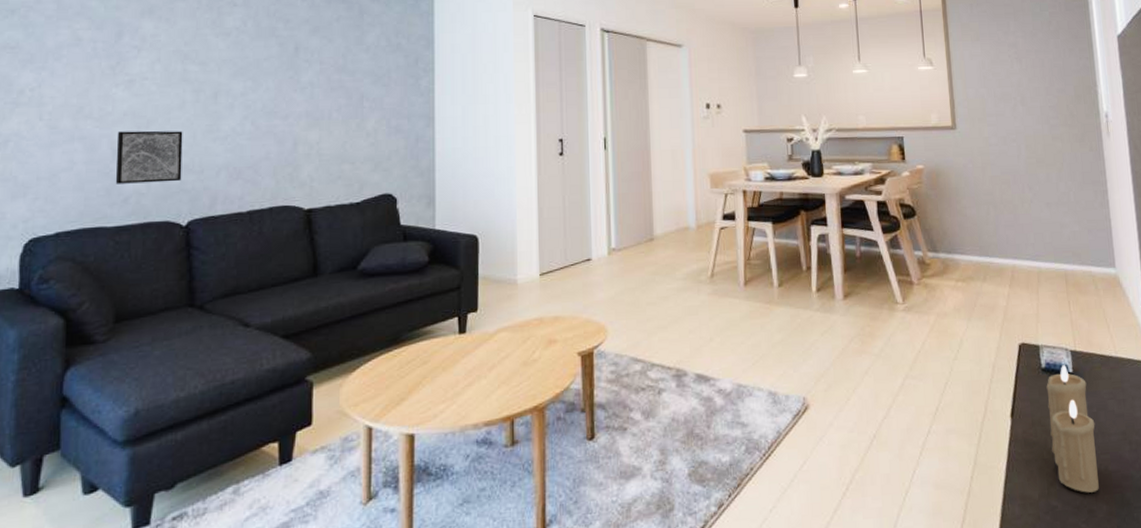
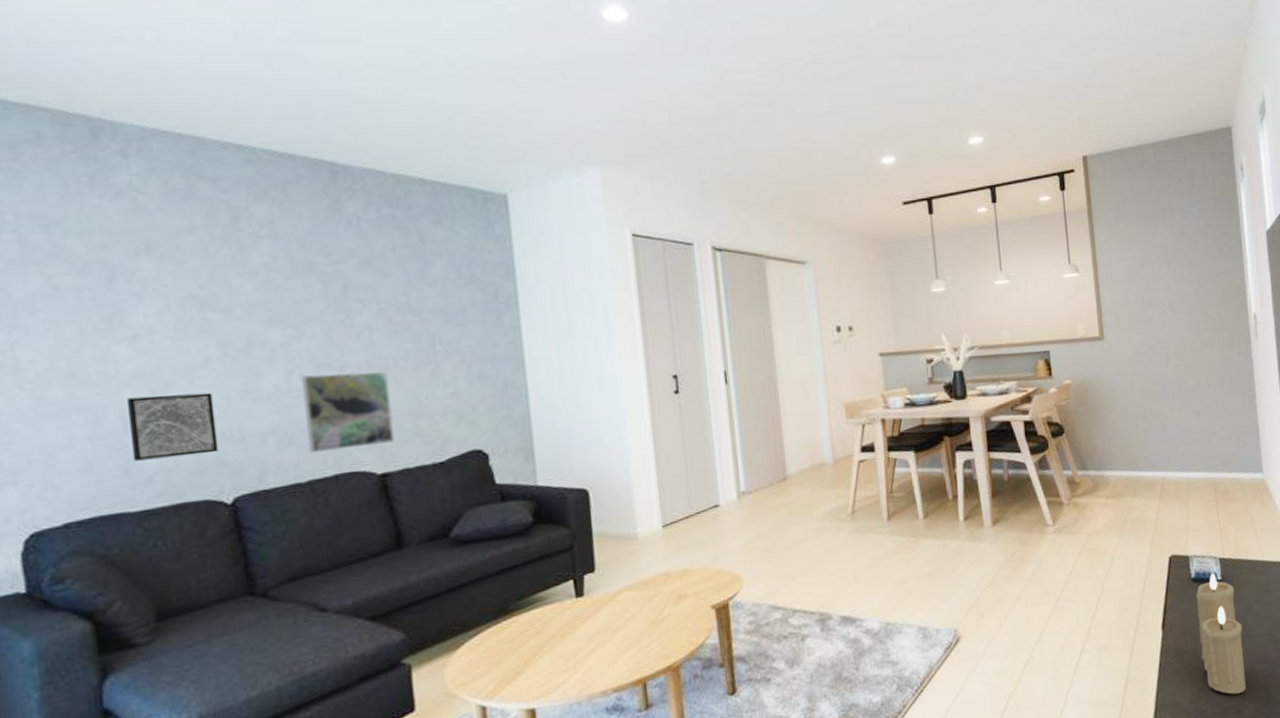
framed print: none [253,121,322,187] -> present [302,372,395,453]

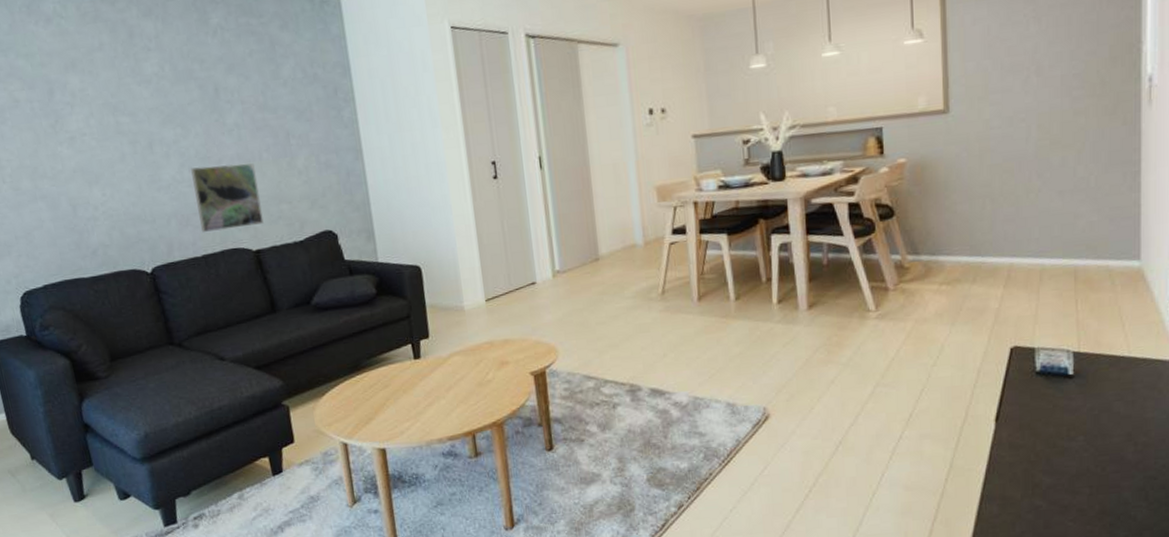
wall art: present [126,392,219,461] -> none [72,183,138,238]
candle: present [1196,573,1246,695] -> none [1040,367,1095,493]

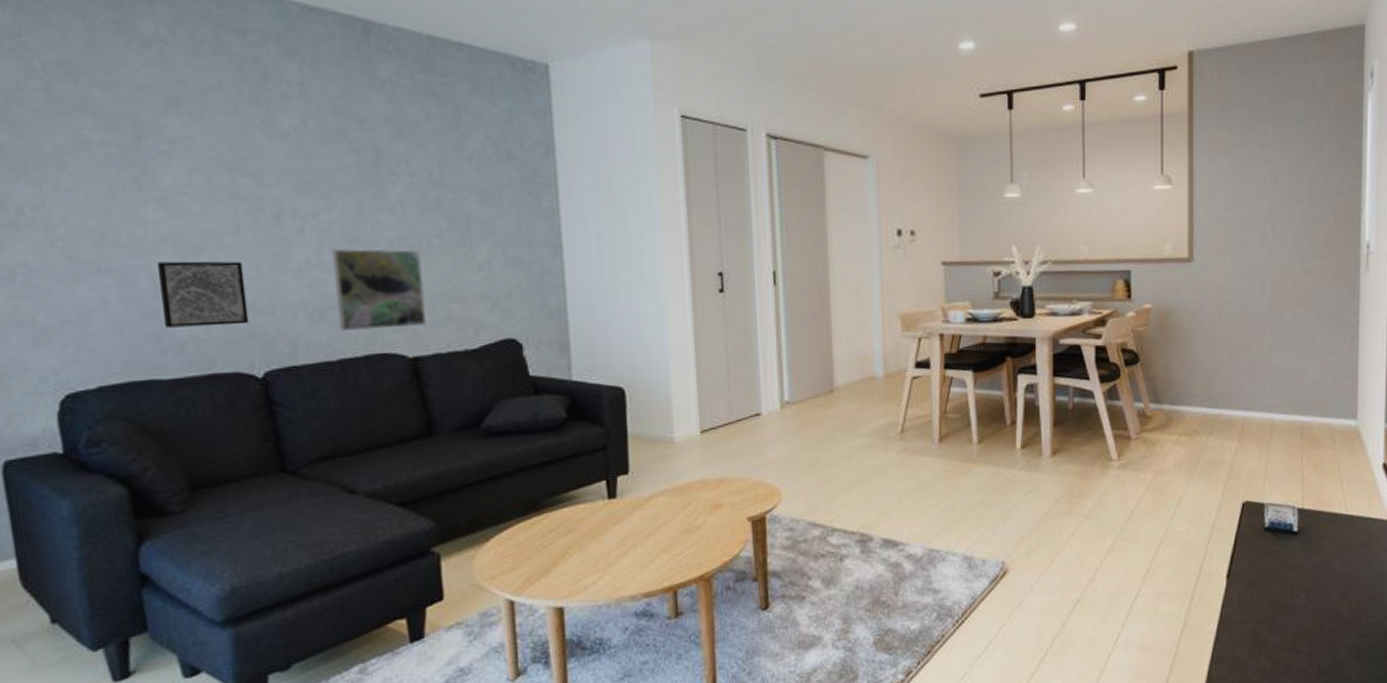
wall art: none [72,183,138,238] -> present [156,261,249,328]

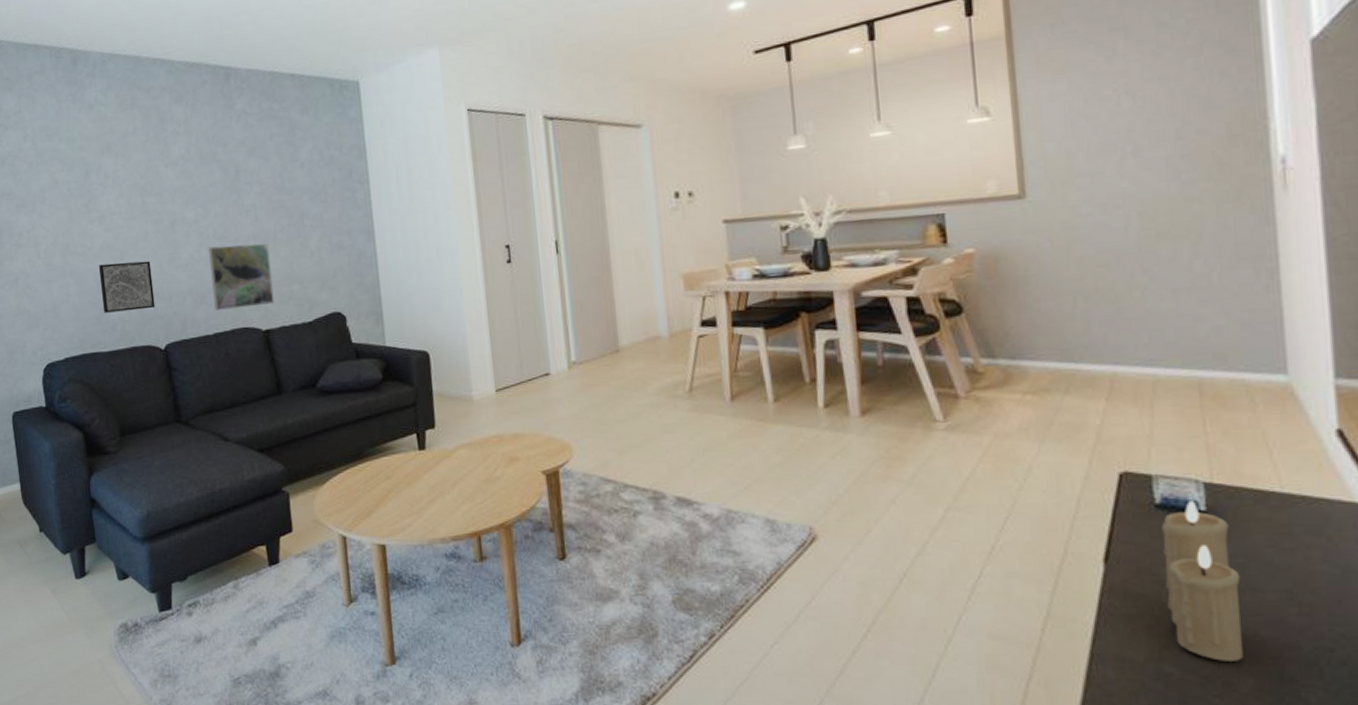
candle: none [1267,524,1316,653] -> present [1161,501,1243,661]

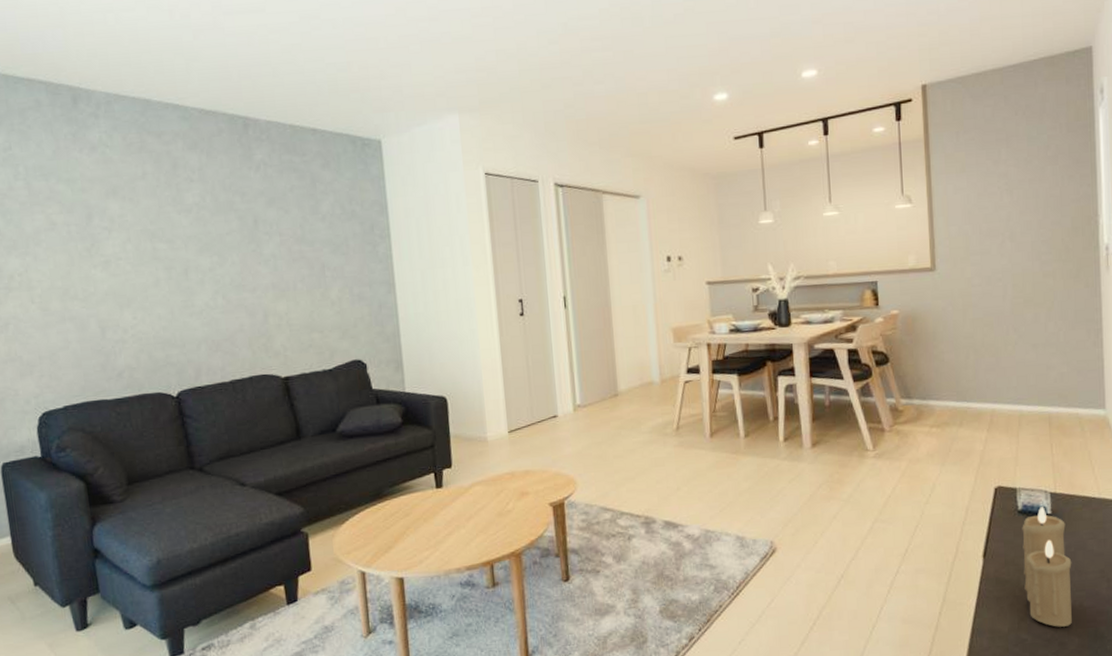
wall art: present [98,261,155,313] -> none [102,307,167,360]
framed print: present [208,243,275,310] -> none [225,293,294,358]

